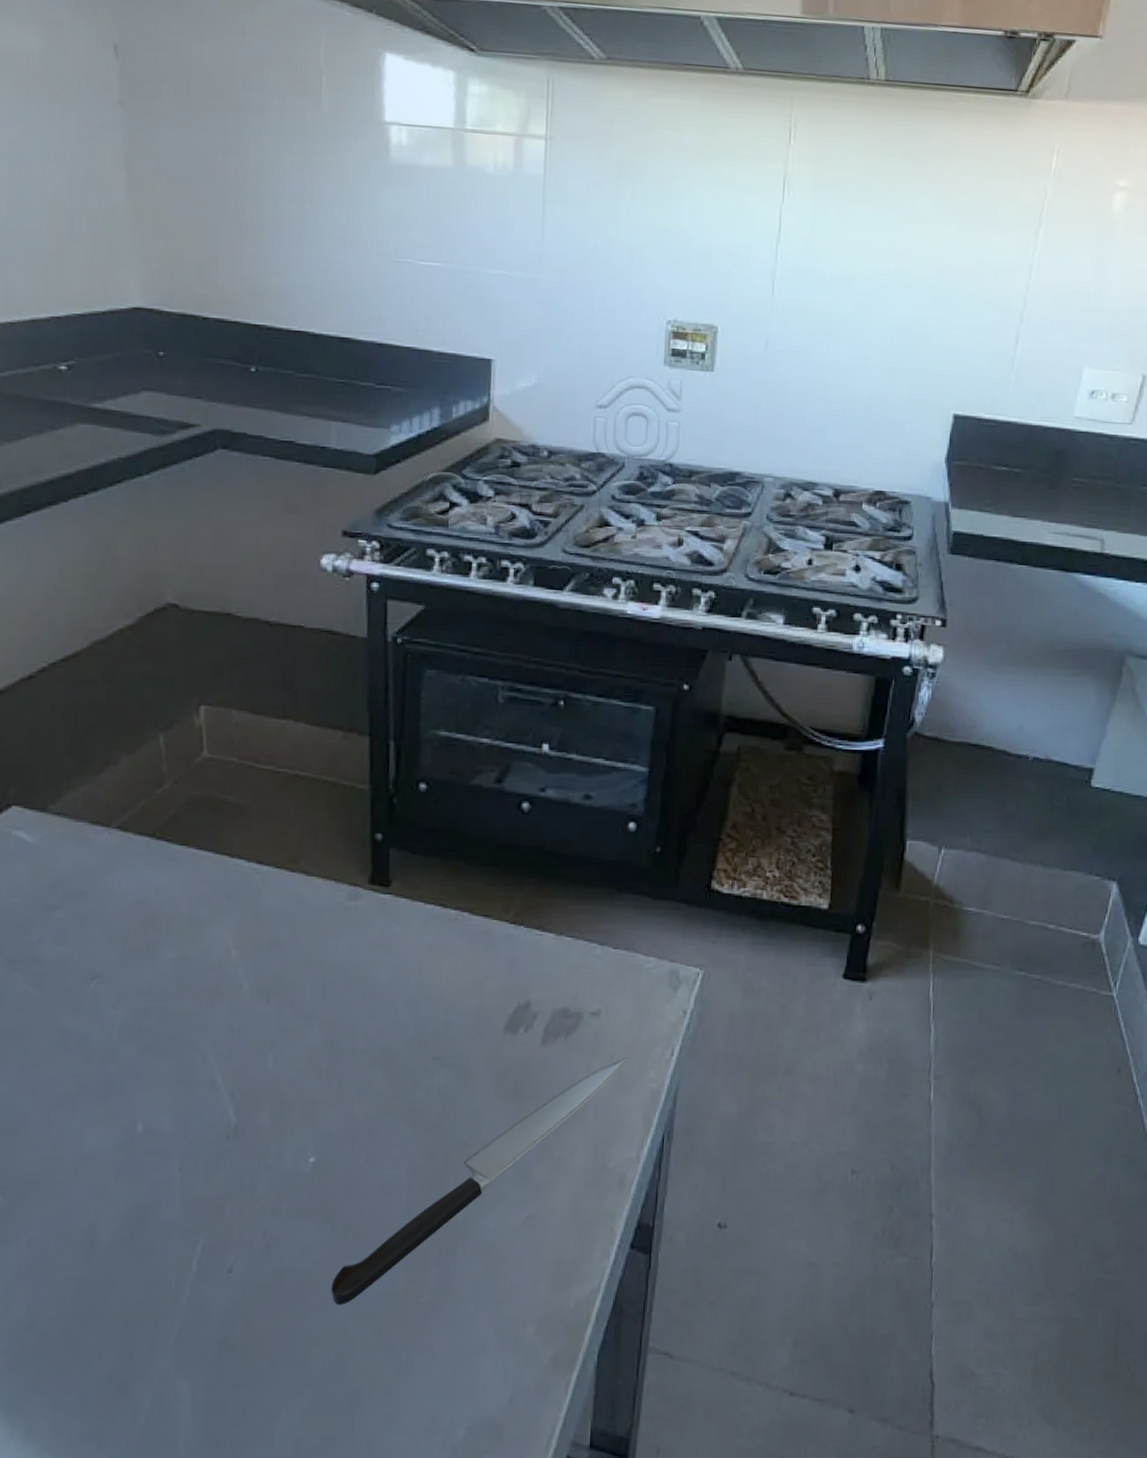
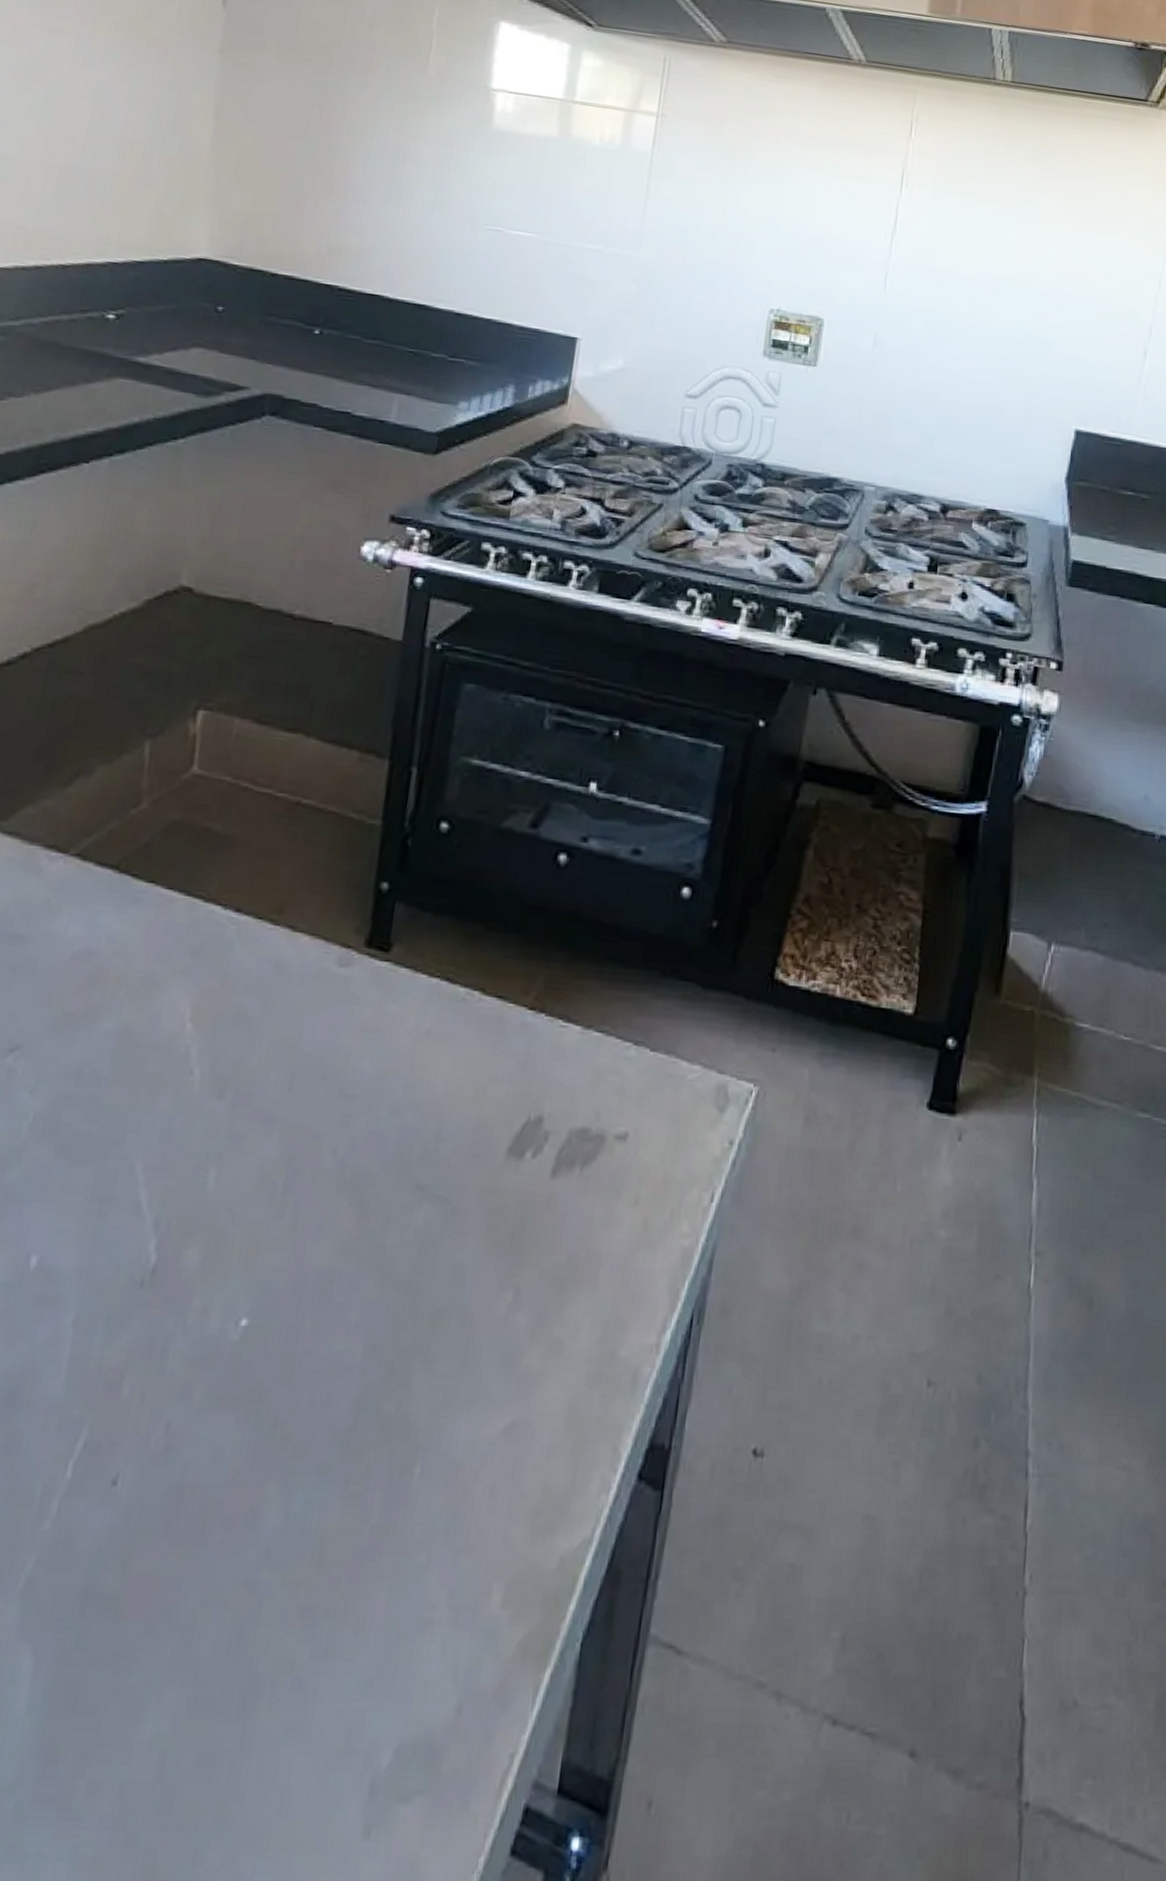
kitchen knife: present [331,1057,628,1305] -> none [241,1201,656,1543]

